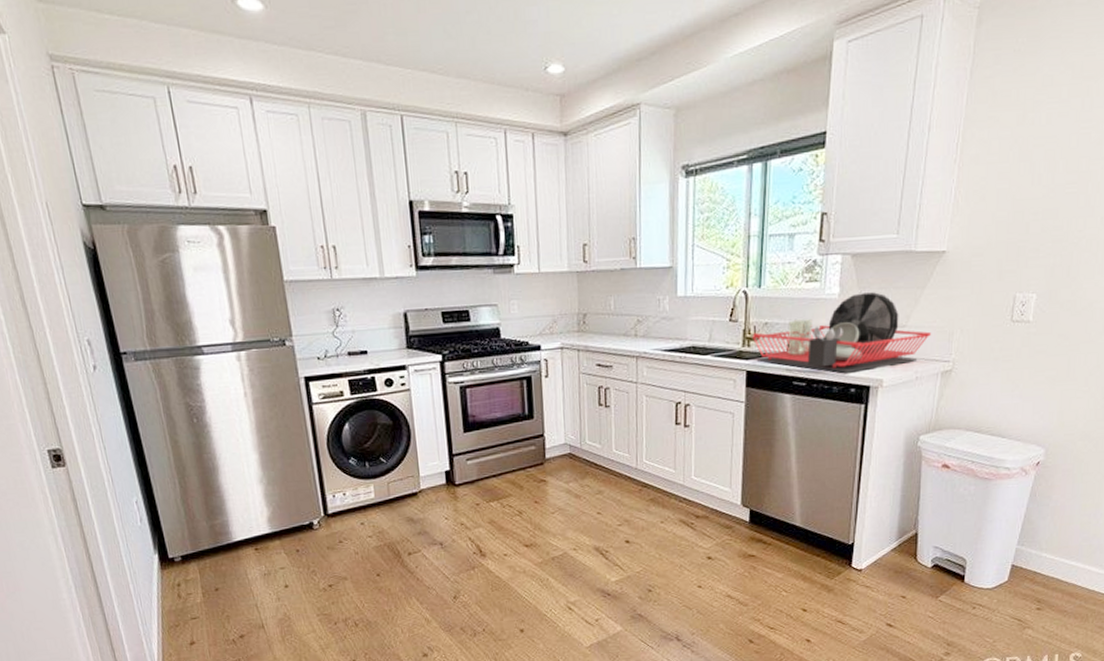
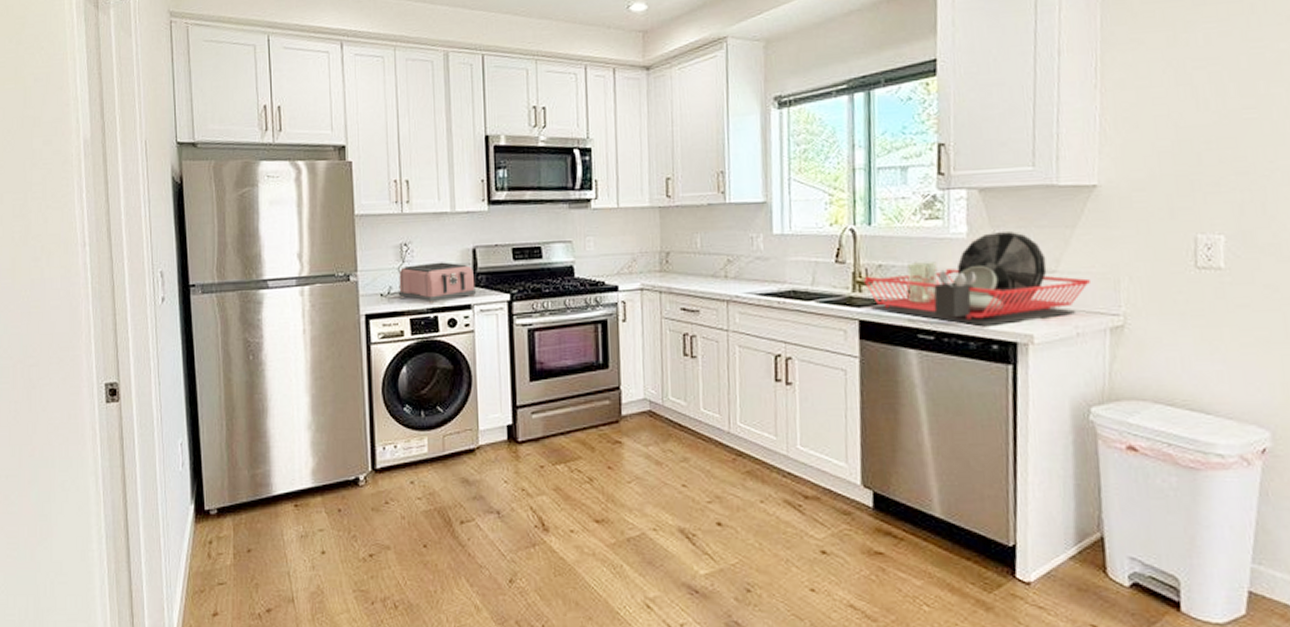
toaster: none [333,326,409,366] -> present [398,262,476,304]

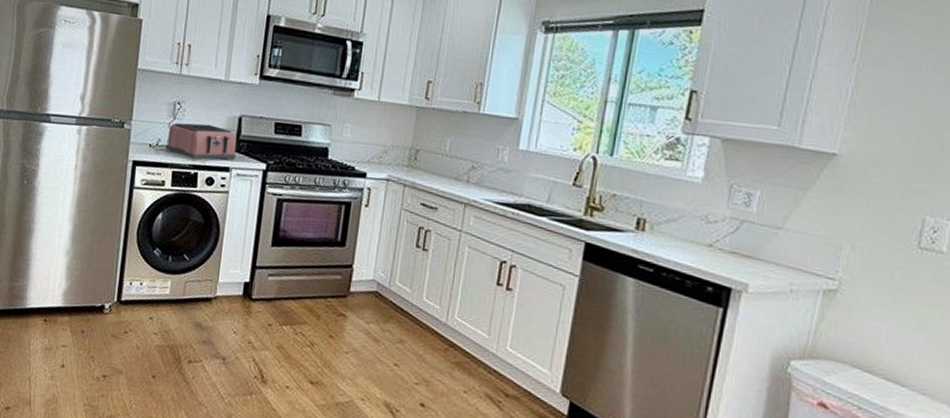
dish rack: present [863,232,1092,327] -> none [596,182,814,272]

